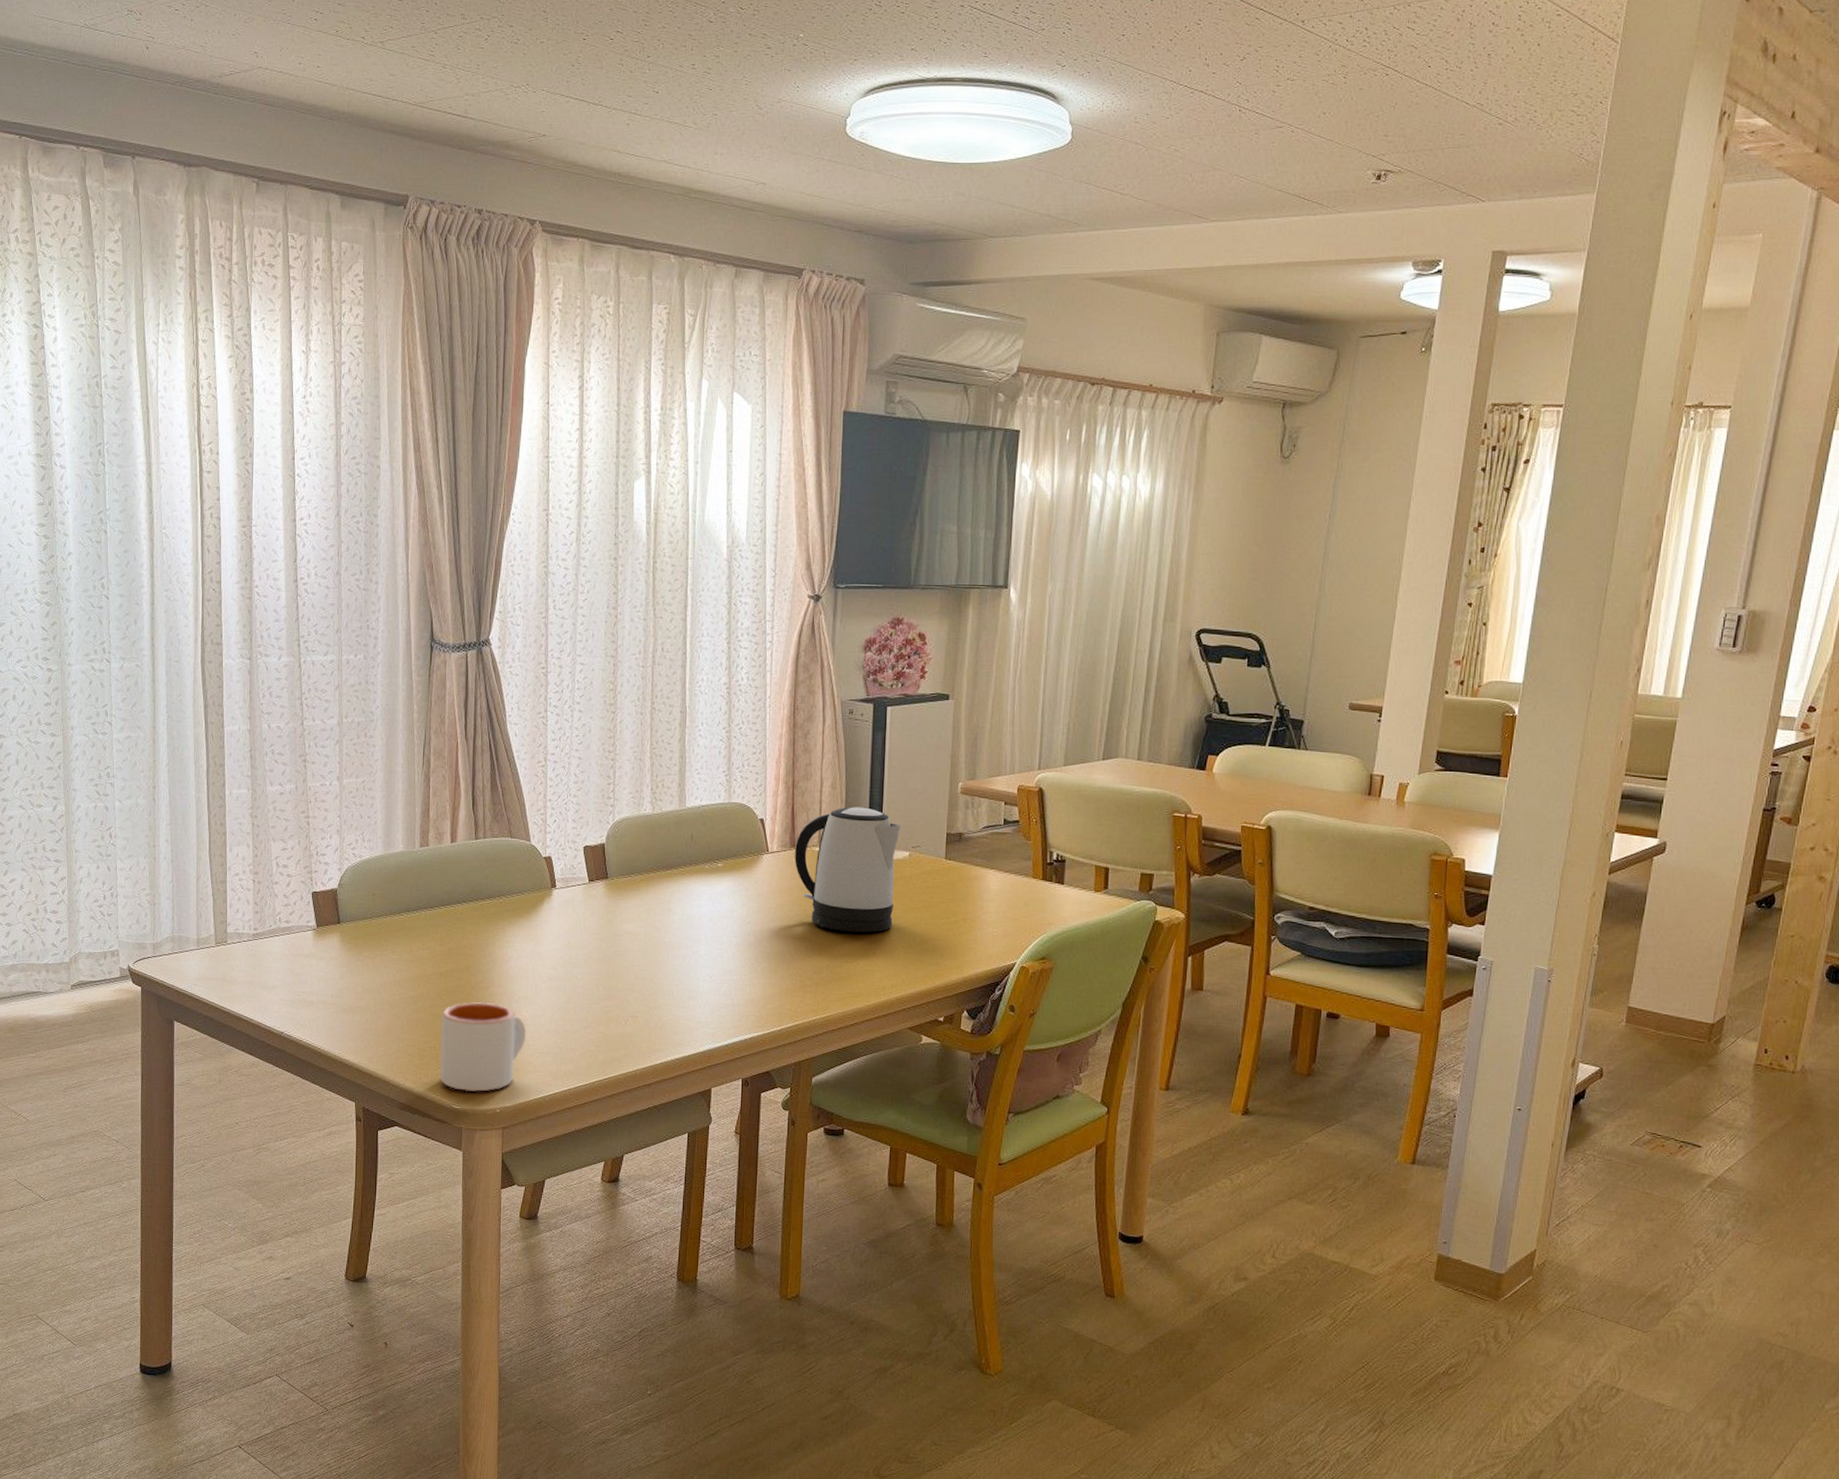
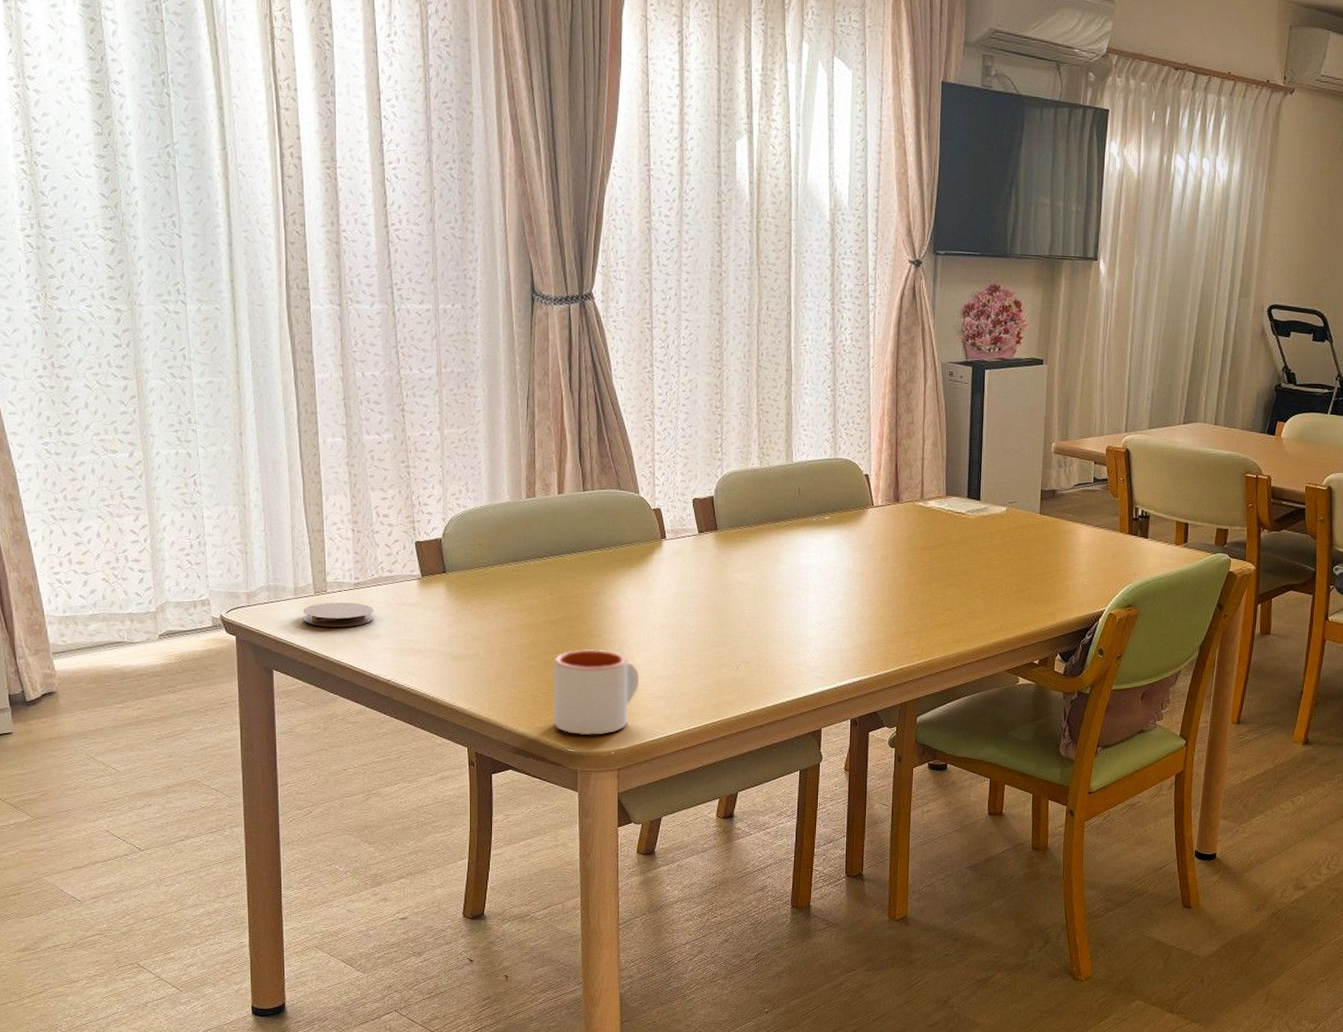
coaster: none [204,953,271,979] -> present [302,602,374,628]
kettle: present [795,806,900,932] -> none [898,464,998,582]

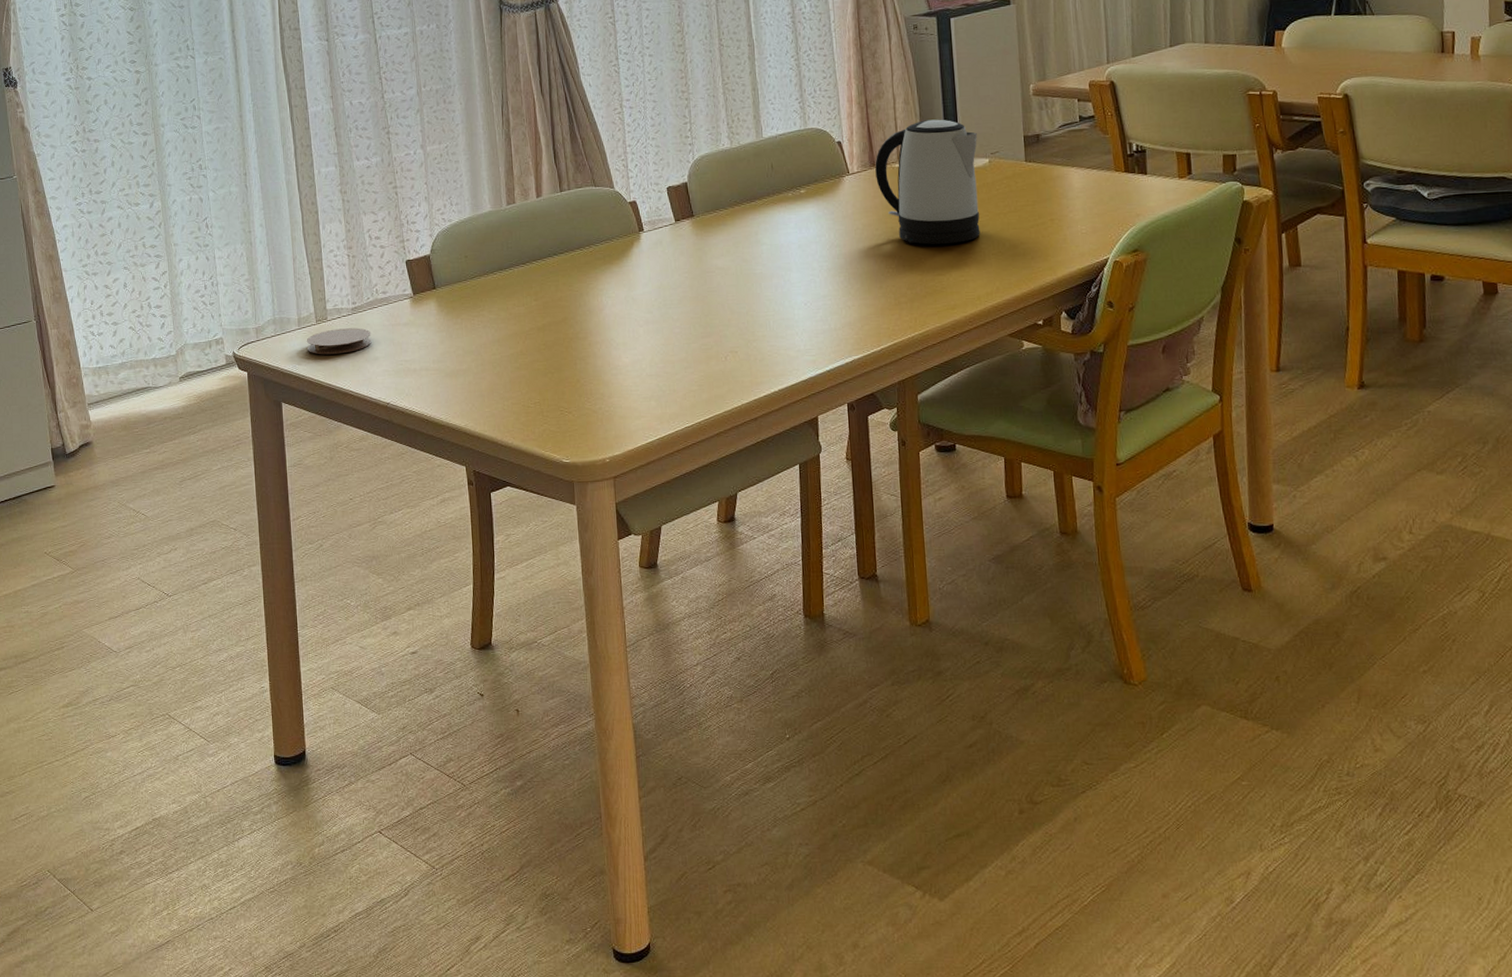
mug: present [552,649,640,736] -> none [543,352,629,445]
kettle: none [898,464,998,582] -> present [875,119,980,245]

